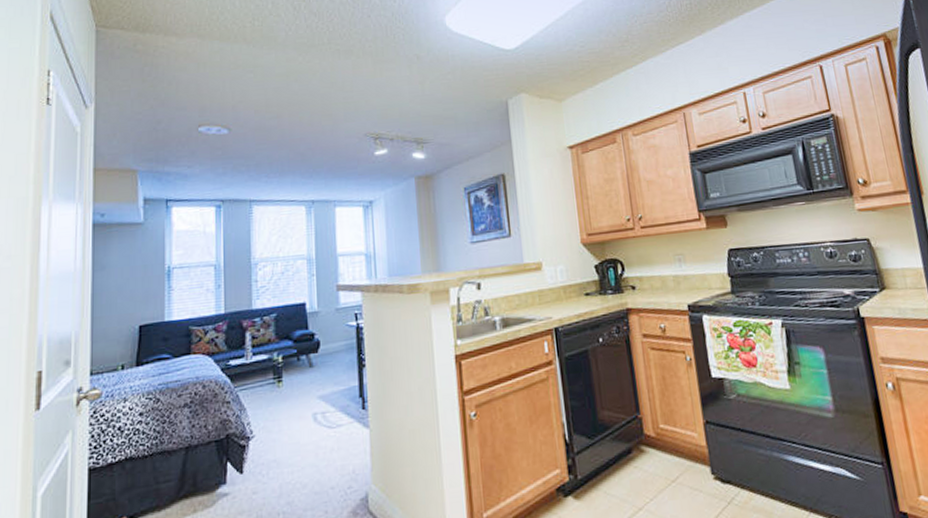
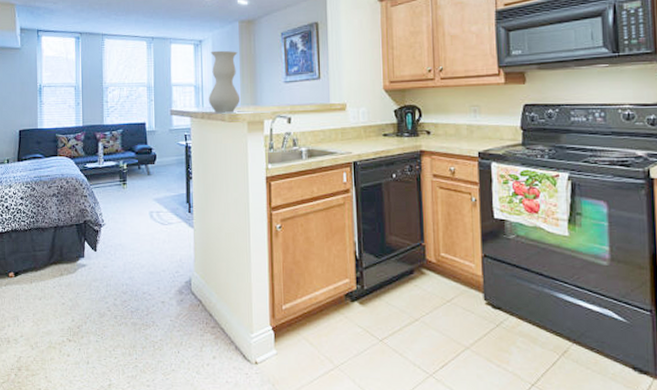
vase: none [382,210,421,284] -> present [208,50,241,113]

